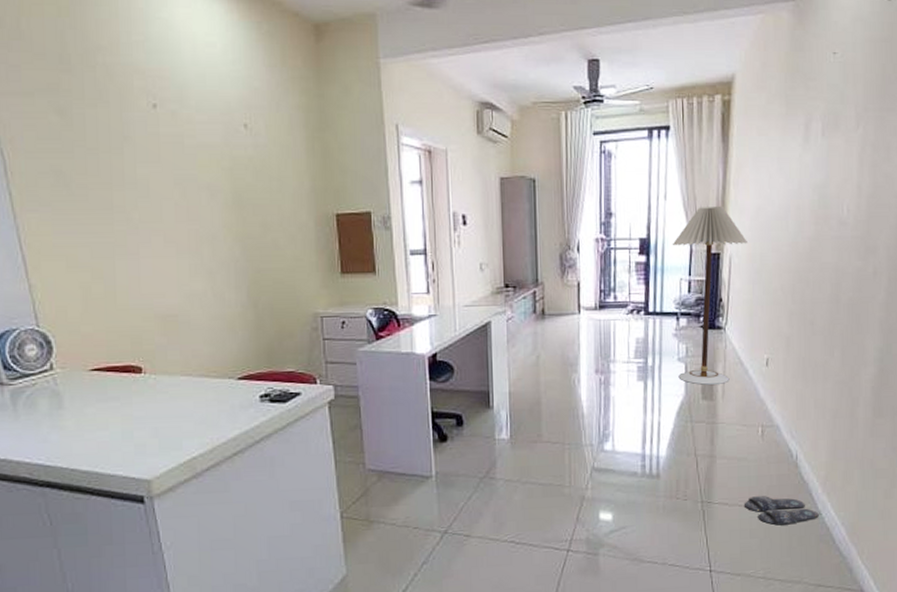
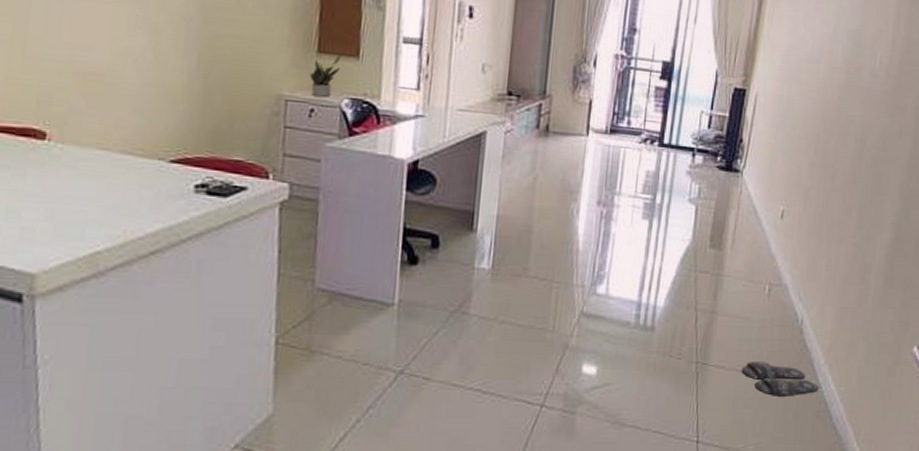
potted plant: none [338,271,361,311] -> present [310,53,341,98]
floor lamp: present [672,205,747,385] -> none [687,36,776,233]

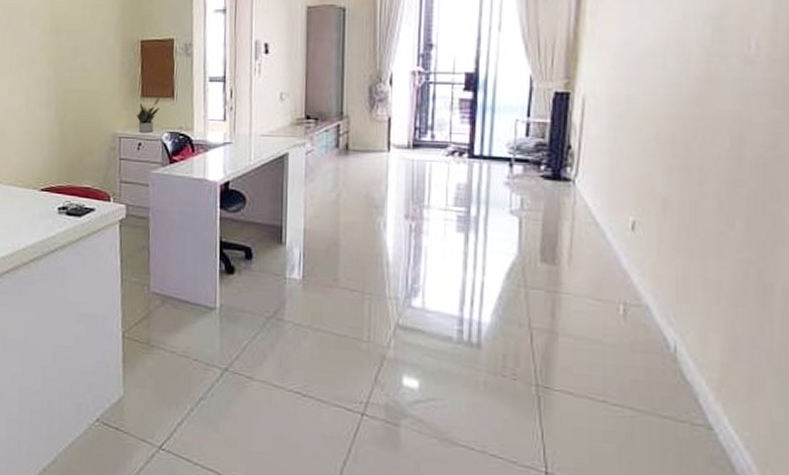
slippers: present [742,362,819,397] -> none [597,390,709,435]

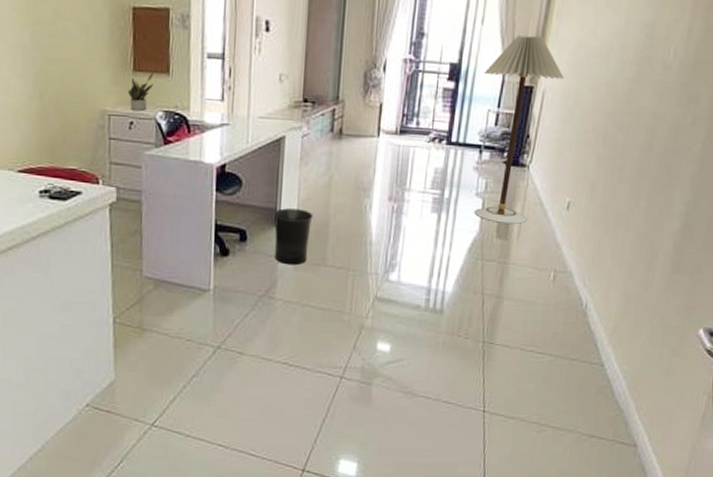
waste bin: none [279,226,322,286] -> present [273,208,313,265]
floor lamp: none [506,38,608,247] -> present [474,35,564,224]

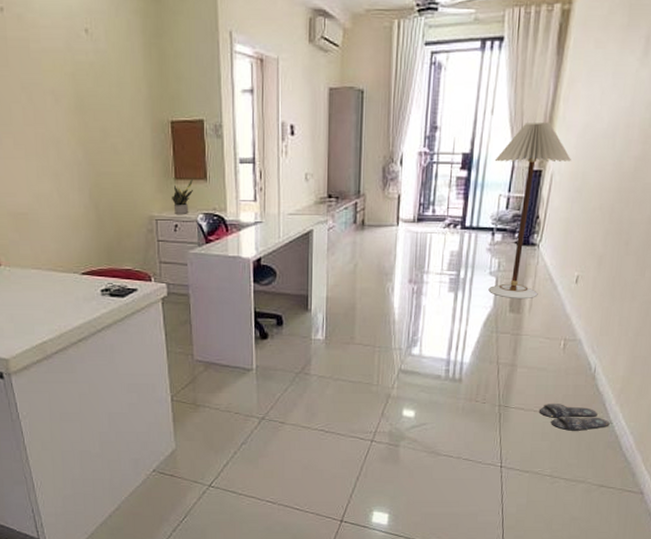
waste bin: present [273,208,313,265] -> none [305,295,341,345]
slippers: none [527,341,602,373] -> present [540,404,610,431]

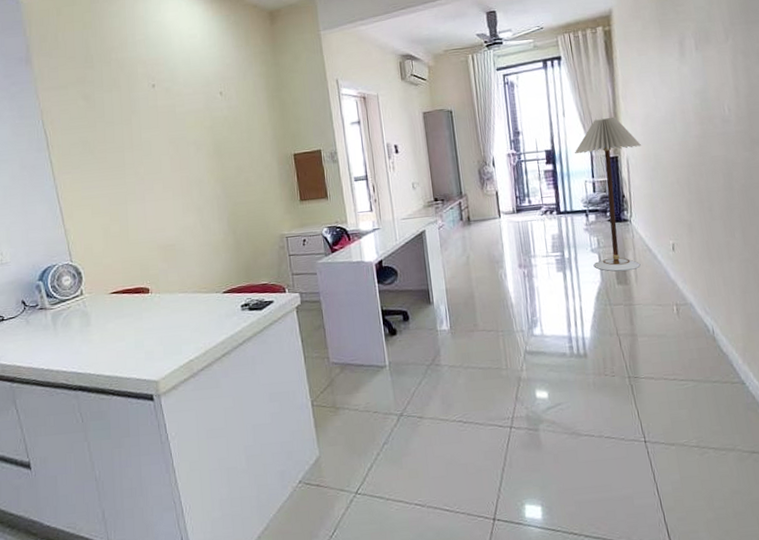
potted plant: present [172,178,193,215] -> none [299,198,317,231]
slippers: present [540,404,610,431] -> none [669,369,743,396]

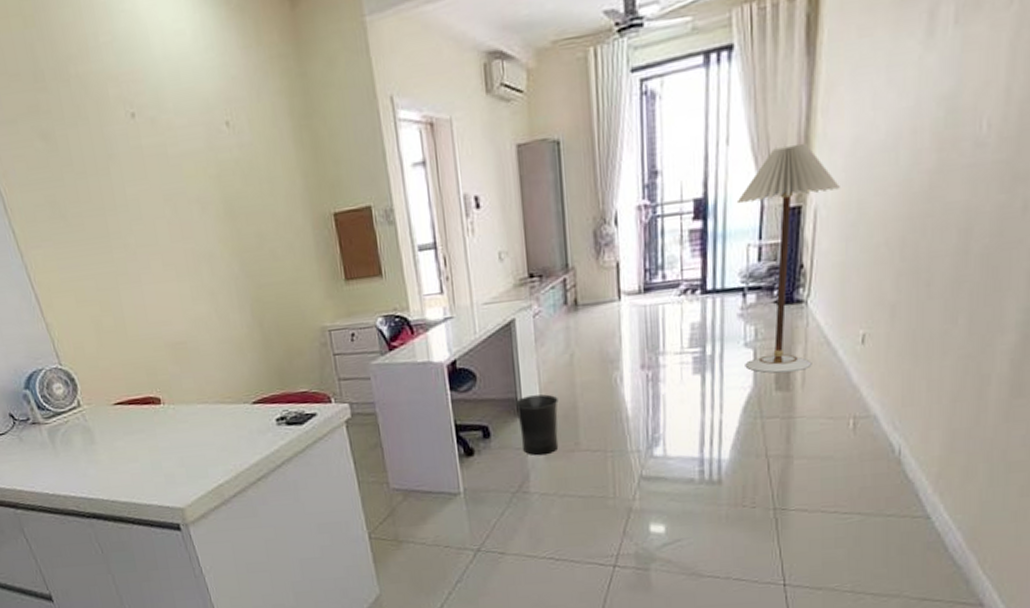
waste bin: none [427,286,462,335] -> present [515,394,559,456]

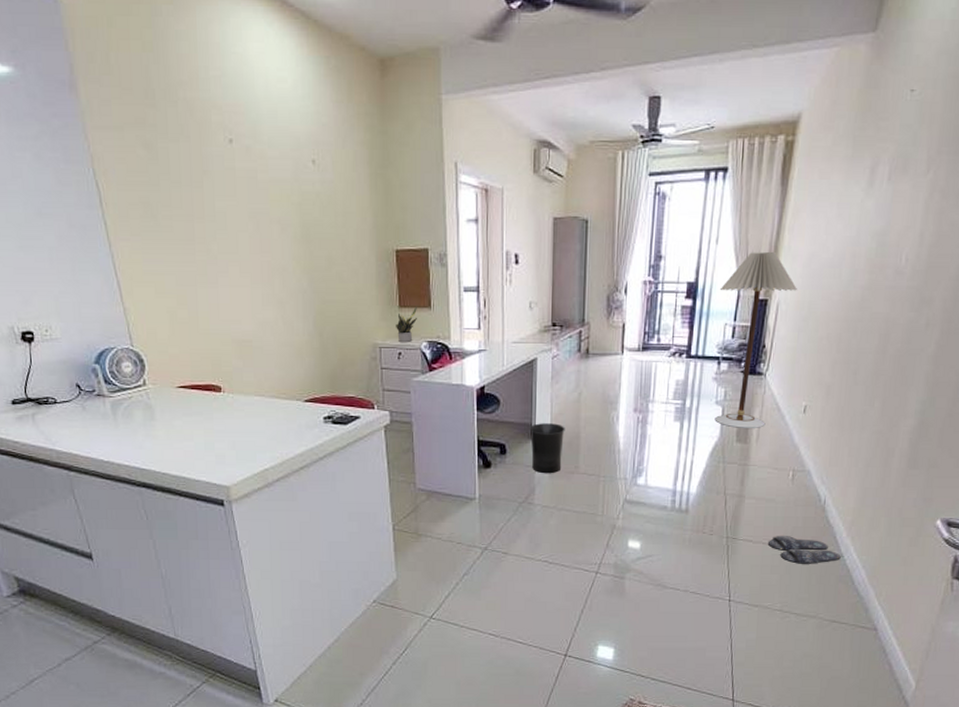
potted plant: none [344,276,368,323] -> present [396,306,417,343]
slippers: none [829,499,927,533] -> present [768,536,841,564]

